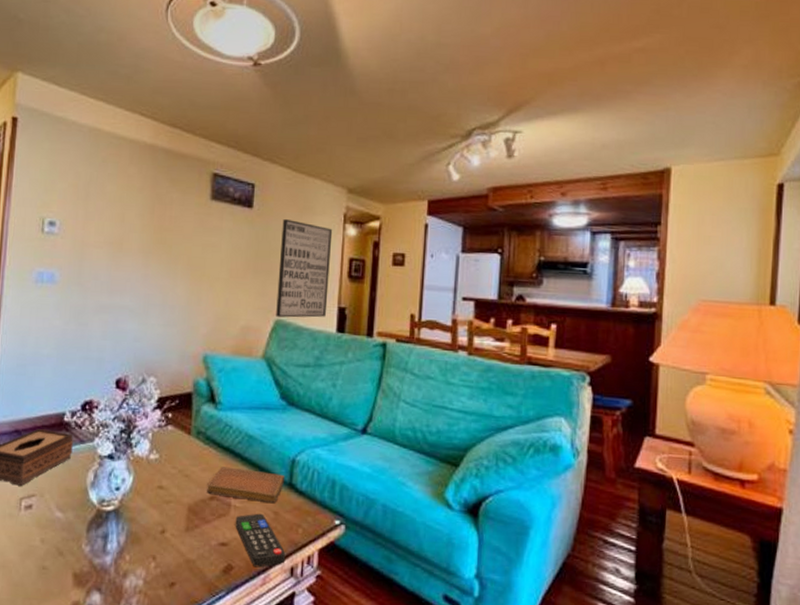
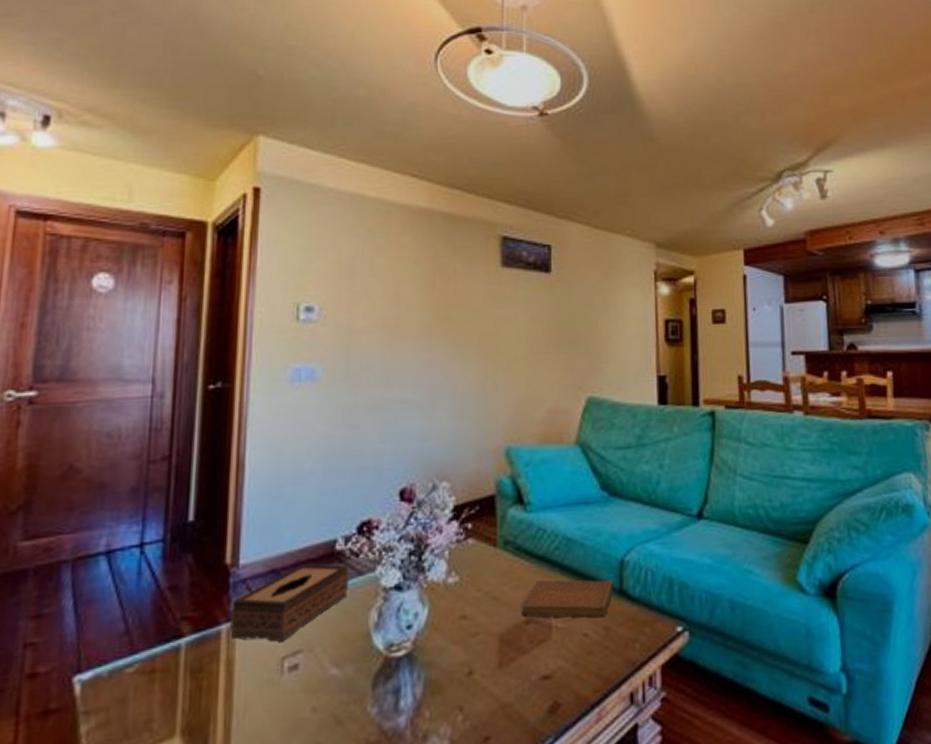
remote control: present [235,513,286,568] -> none [559,631,623,701]
wall art: present [276,219,333,318] -> none [586,282,645,394]

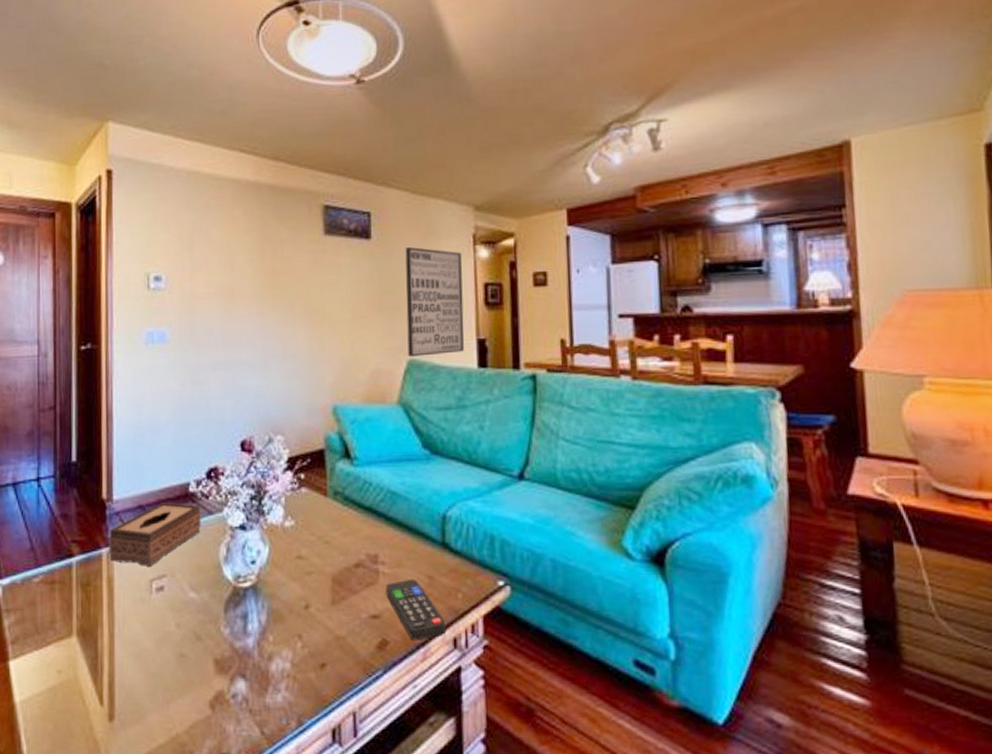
notebook: present [521,579,614,617] -> none [351,529,437,566]
remote control: none [559,631,623,701] -> present [385,579,447,641]
wall art: none [586,282,645,394] -> present [405,247,465,357]

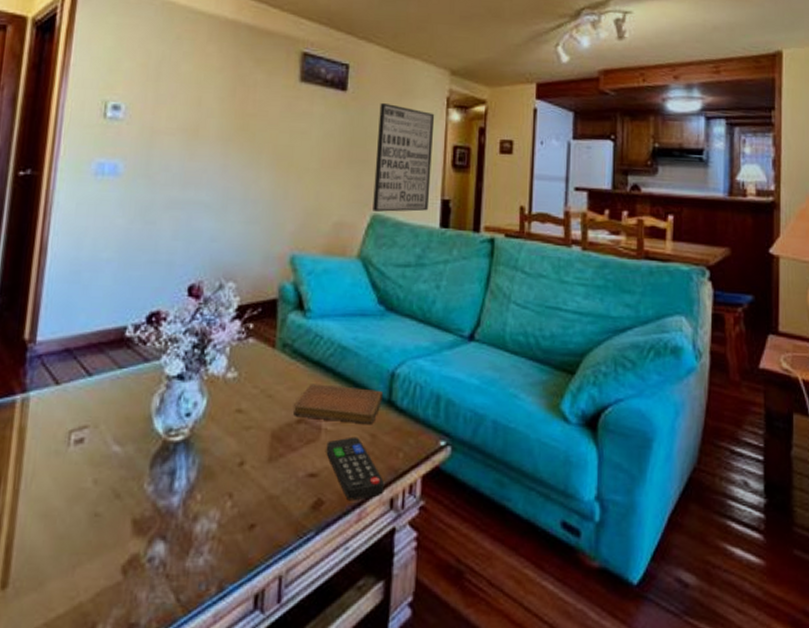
tissue box: present [109,502,201,566] -> none [24,347,136,416]
notebook: none [351,529,437,566] -> present [294,384,384,424]

